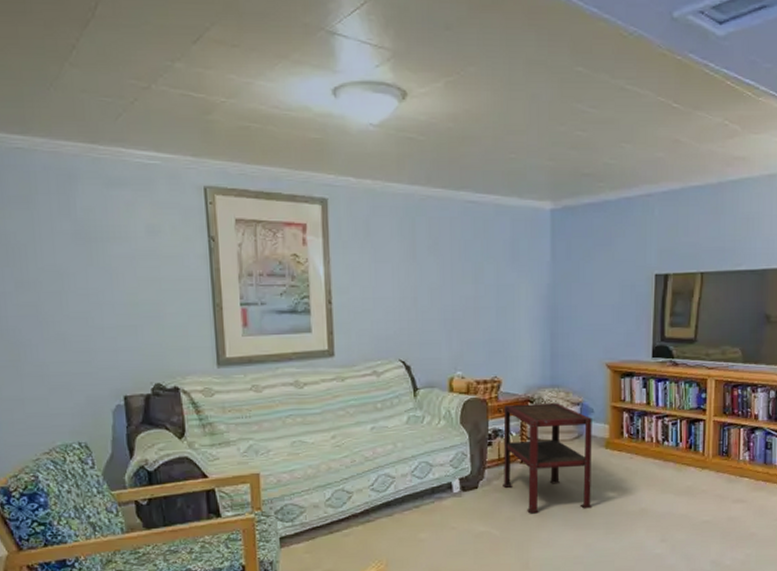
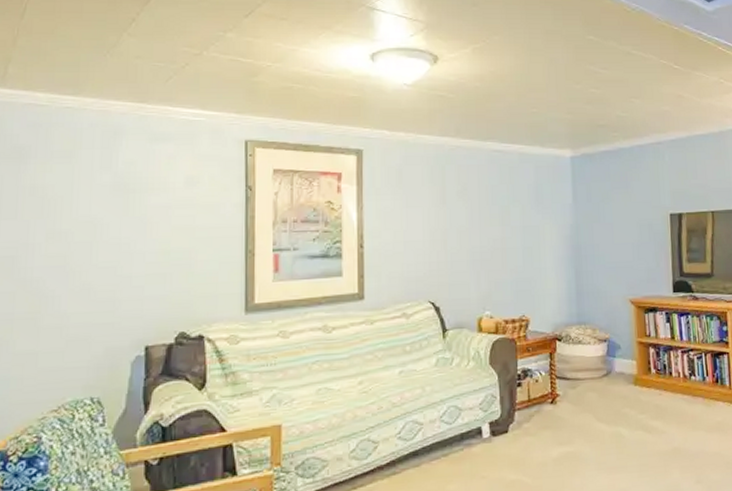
side table: present [503,403,593,514] -> none [532,340,625,458]

